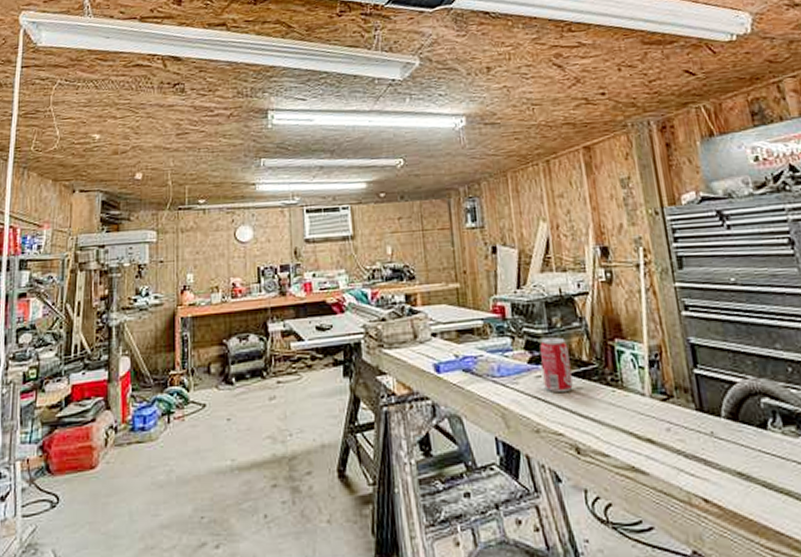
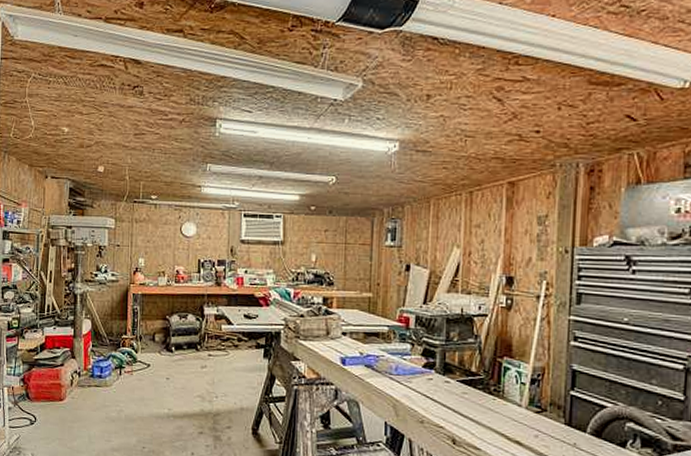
beverage can: present [540,337,573,393] -> none [434,348,461,395]

